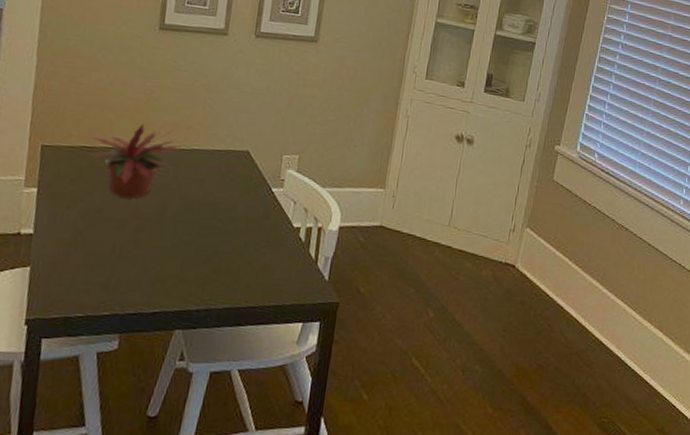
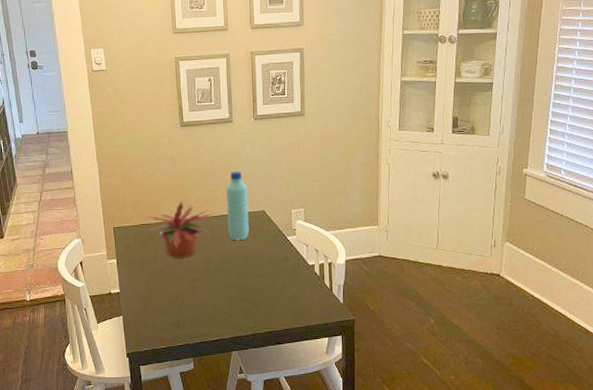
water bottle: none [197,96,233,185] -> present [226,171,249,240]

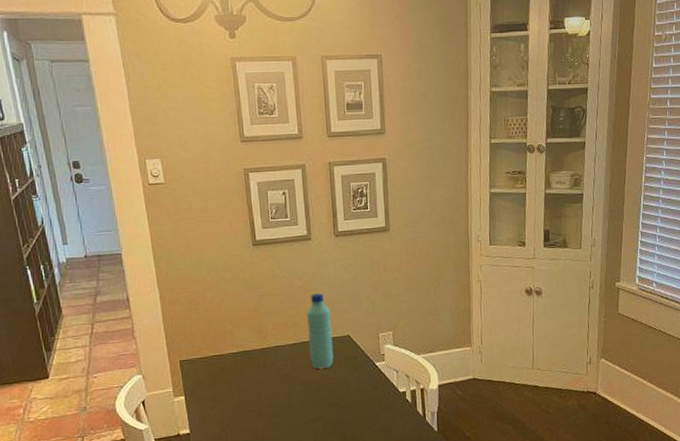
potted plant: present [146,200,213,258] -> none [218,327,293,392]

